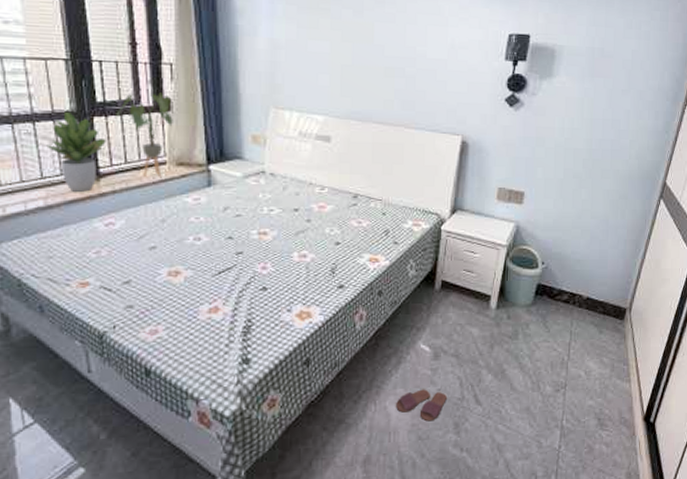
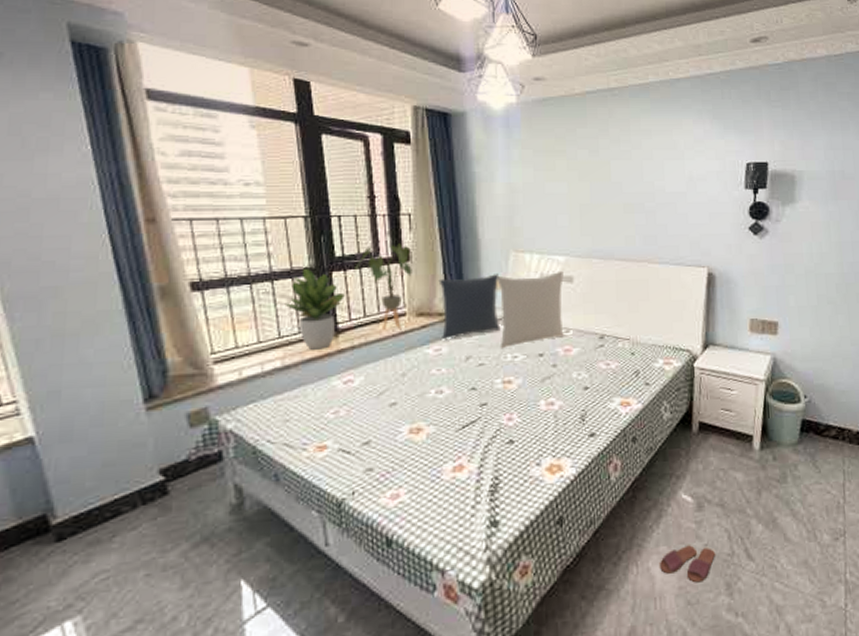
pillow: none [199,129,258,189] -> present [438,274,501,339]
pillow: none [256,130,322,202] -> present [497,270,564,349]

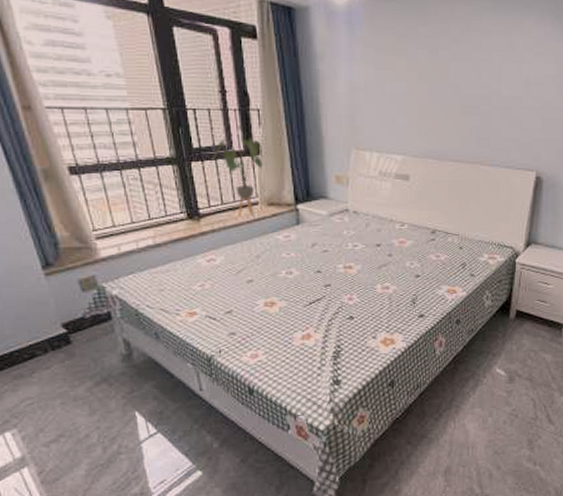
potted plant: present [285,269,345,350] -> none [151,159,204,231]
pillow: present [438,274,501,339] -> none [286,170,343,227]
pillow: present [497,270,564,349] -> none [339,169,400,239]
slippers: present [660,545,715,583] -> none [474,409,521,438]

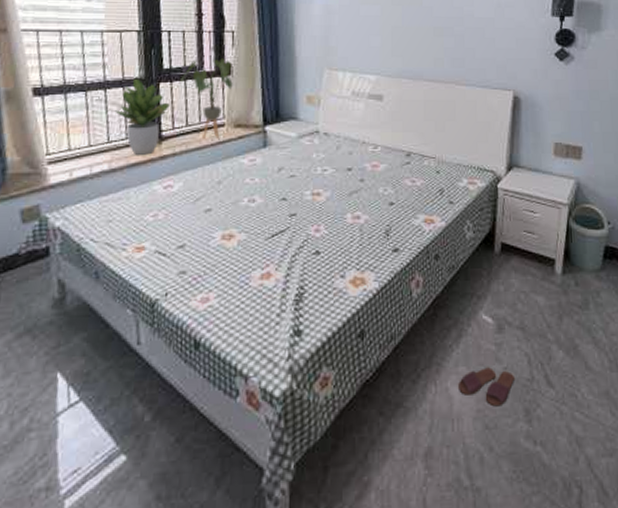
potted plant: none [151,159,204,231] -> present [115,79,170,155]
slippers: none [474,409,521,438] -> present [459,367,514,407]

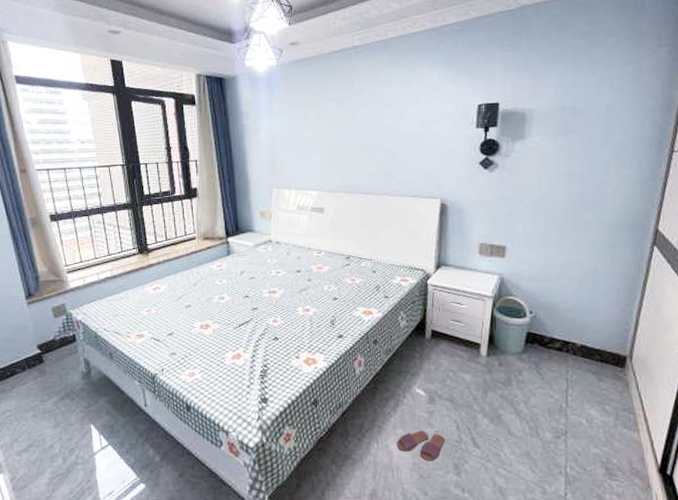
potted plant: present [115,79,170,155] -> none [111,204,152,264]
house plant: present [180,58,233,139] -> none [158,183,199,250]

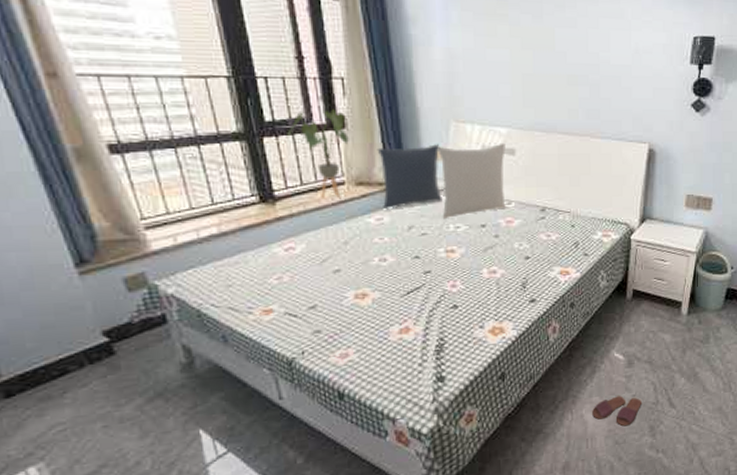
house plant: none [158,183,199,250] -> present [287,109,349,198]
pillow: none [219,206,267,257] -> present [377,144,443,209]
pillow: none [263,203,317,266] -> present [437,143,506,220]

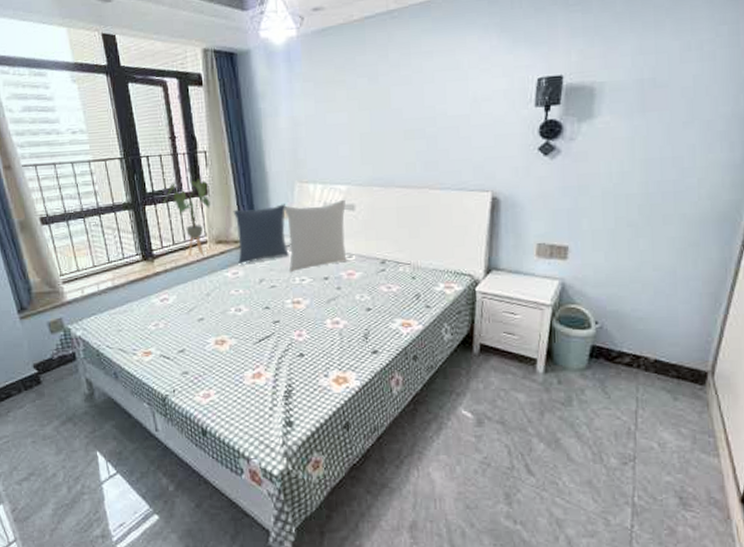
slippers: present [592,396,641,427] -> none [440,456,494,490]

